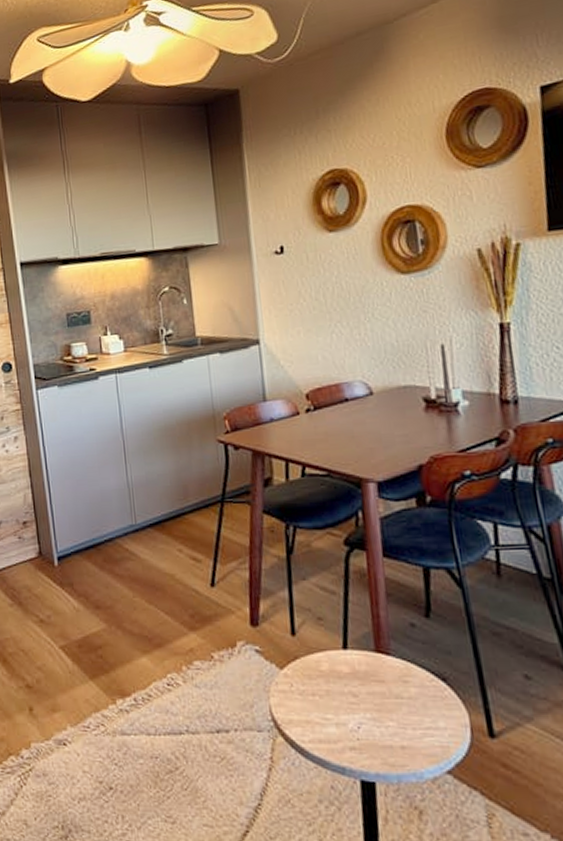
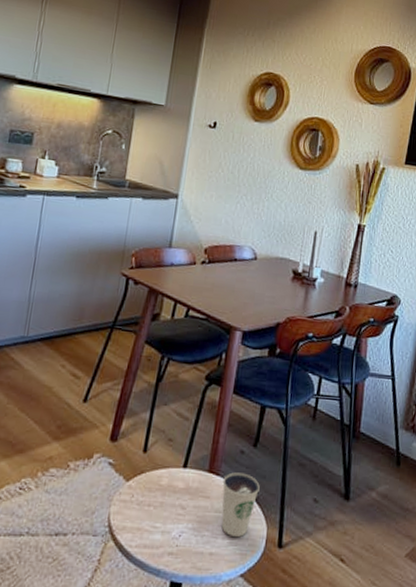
dixie cup: none [396,650,447,726] -> present [221,472,260,537]

